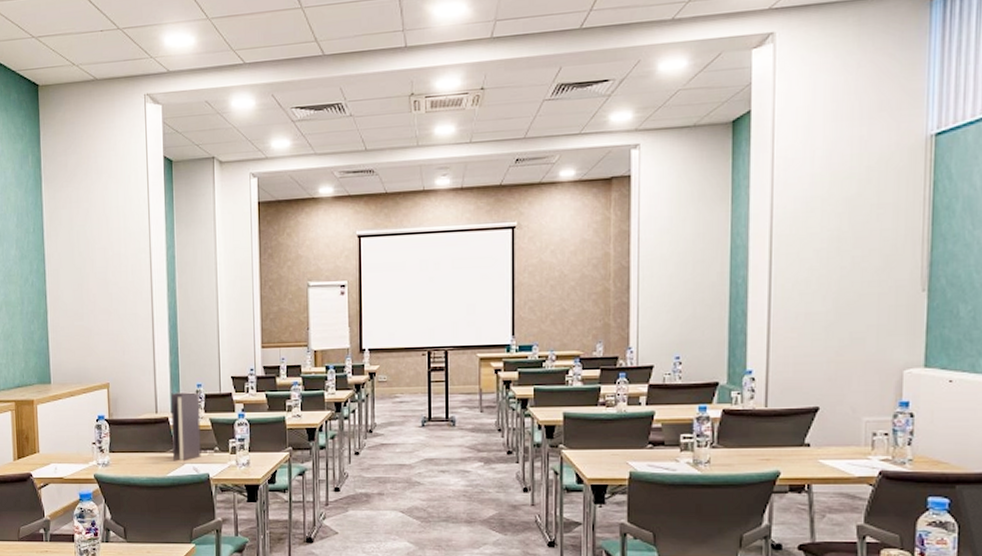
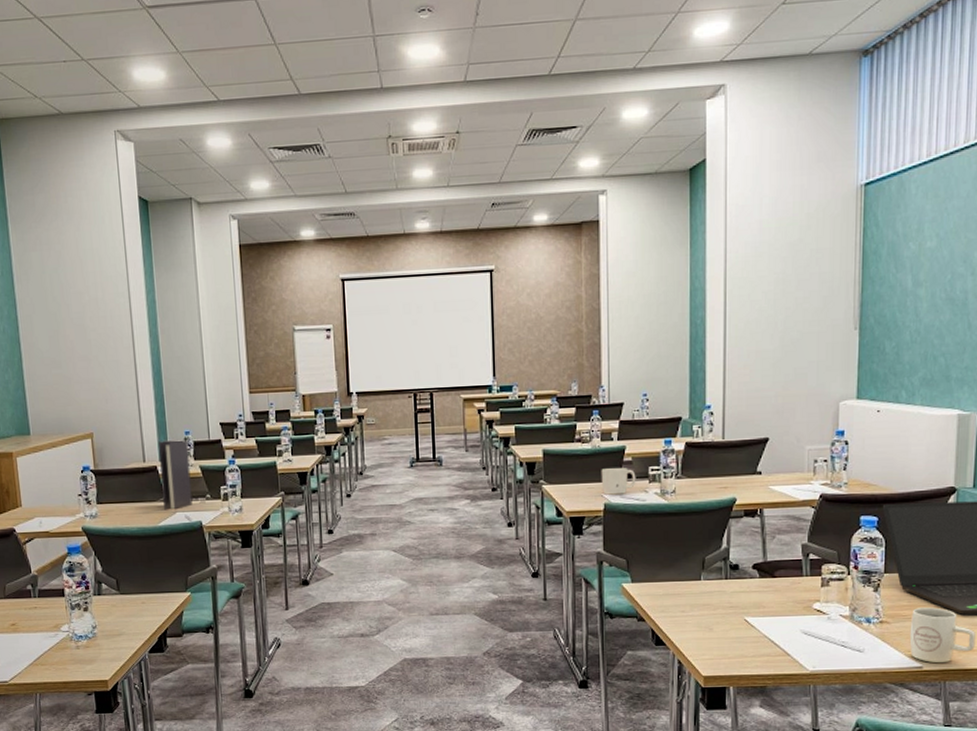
mug: none [627,435,666,463] -> present [601,468,636,495]

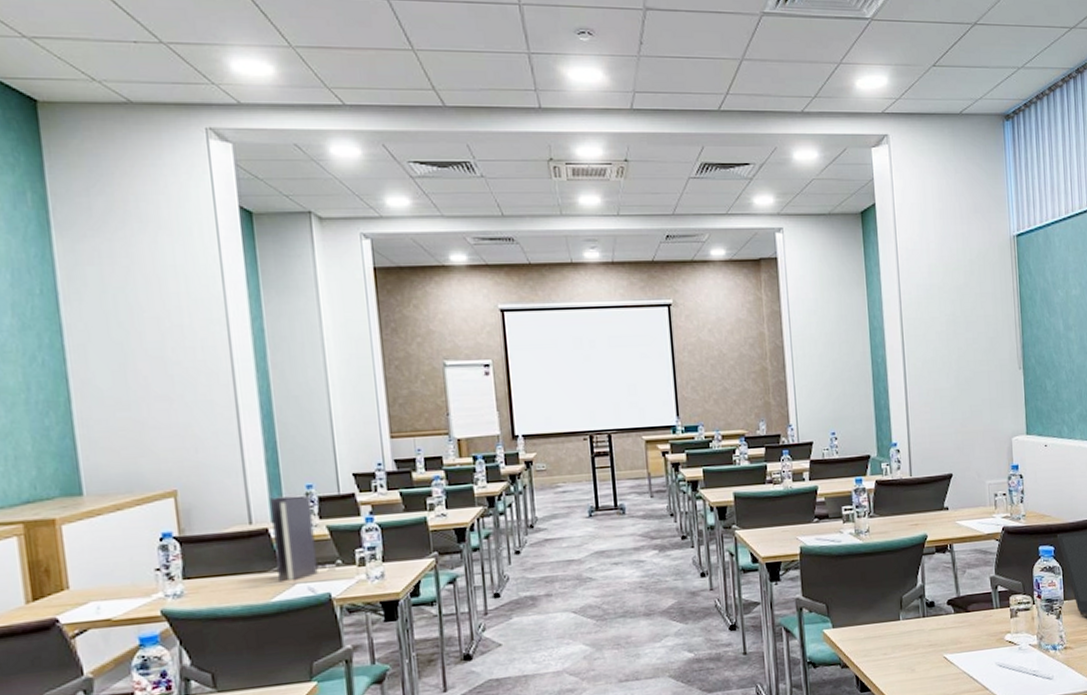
mug: present [601,468,636,495] -> none [794,508,831,538]

